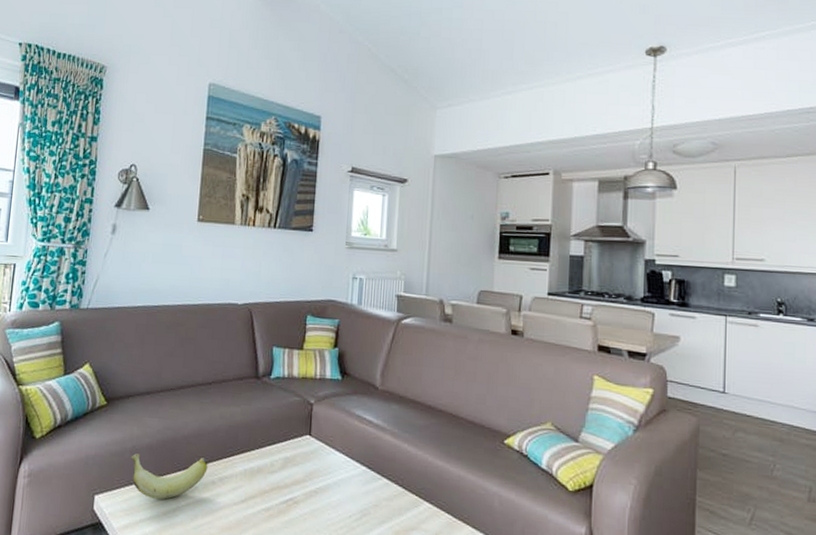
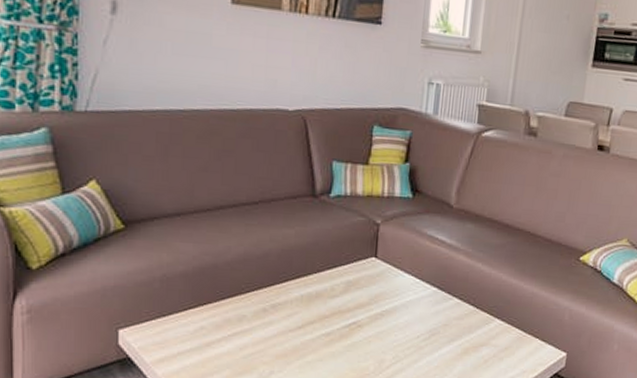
banana: present [131,454,208,500] -> none [161,283,258,330]

